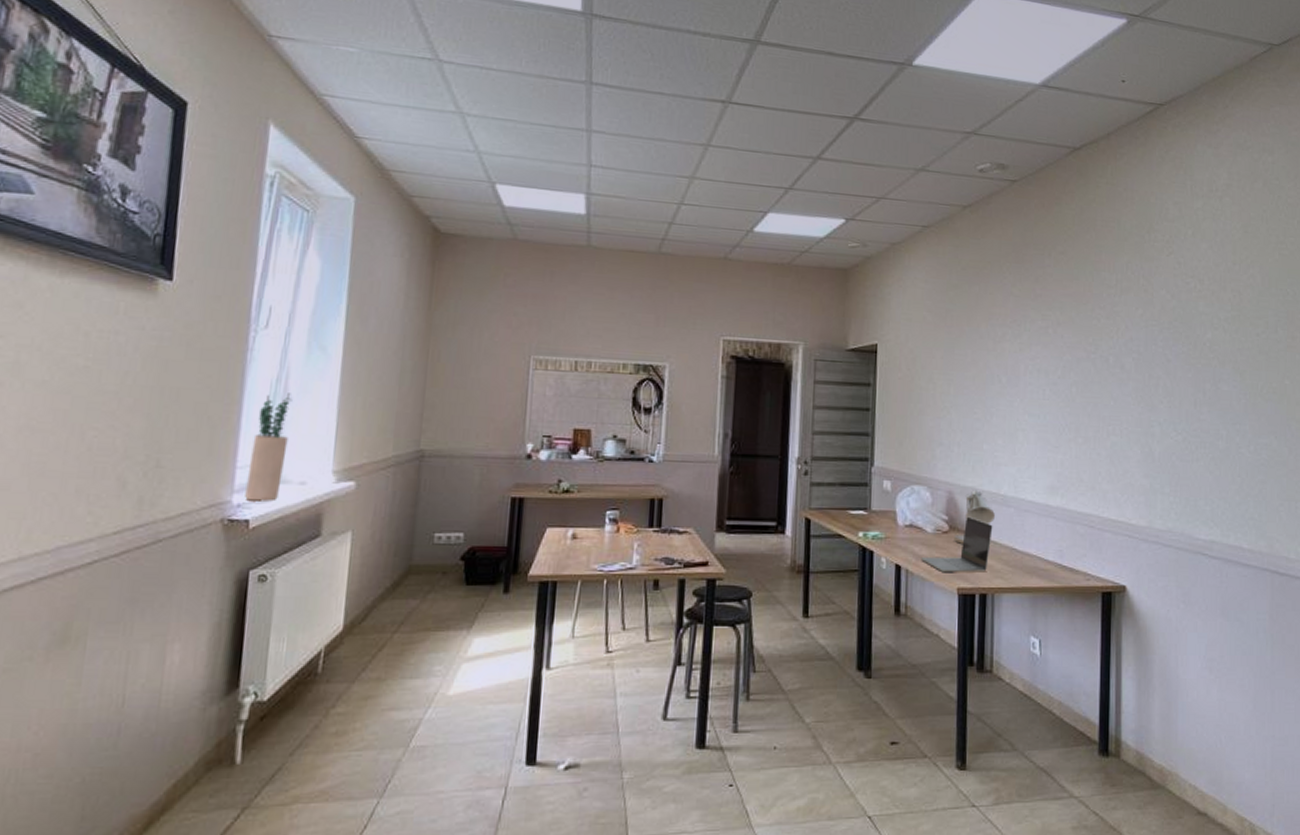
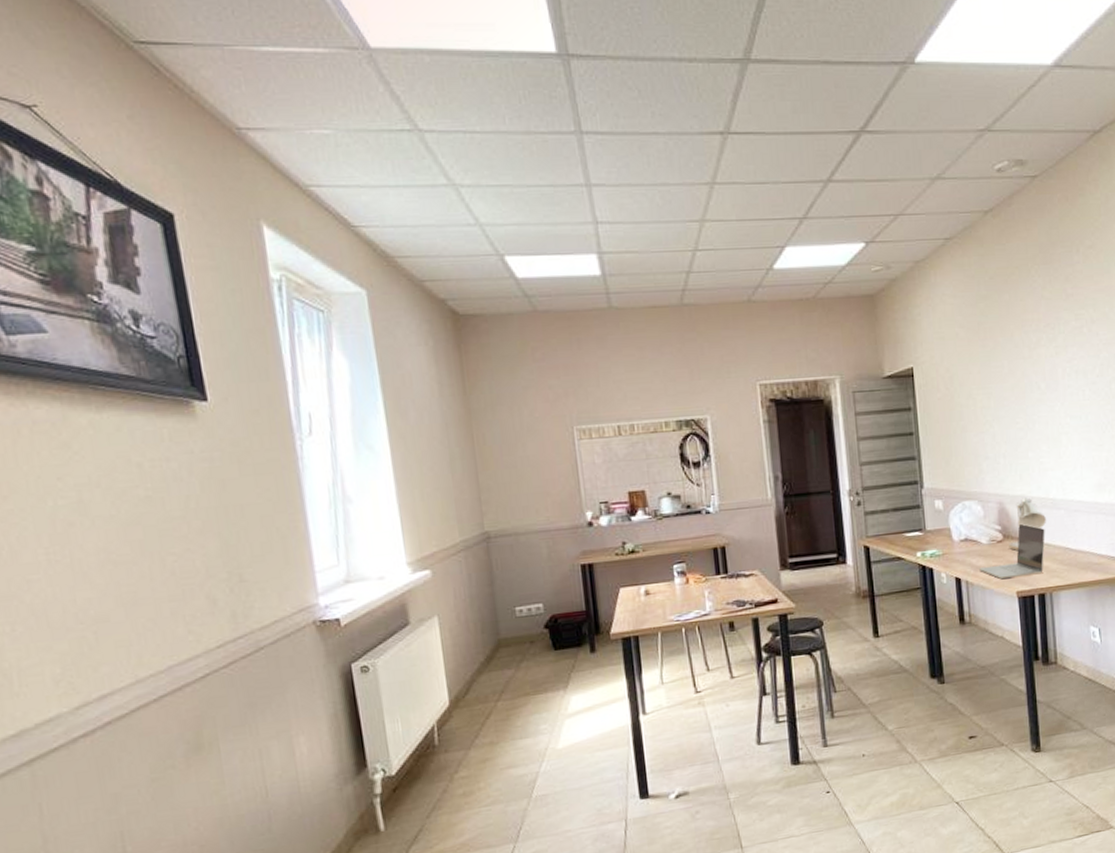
vase: present [245,393,292,502] -> none [324,495,361,601]

